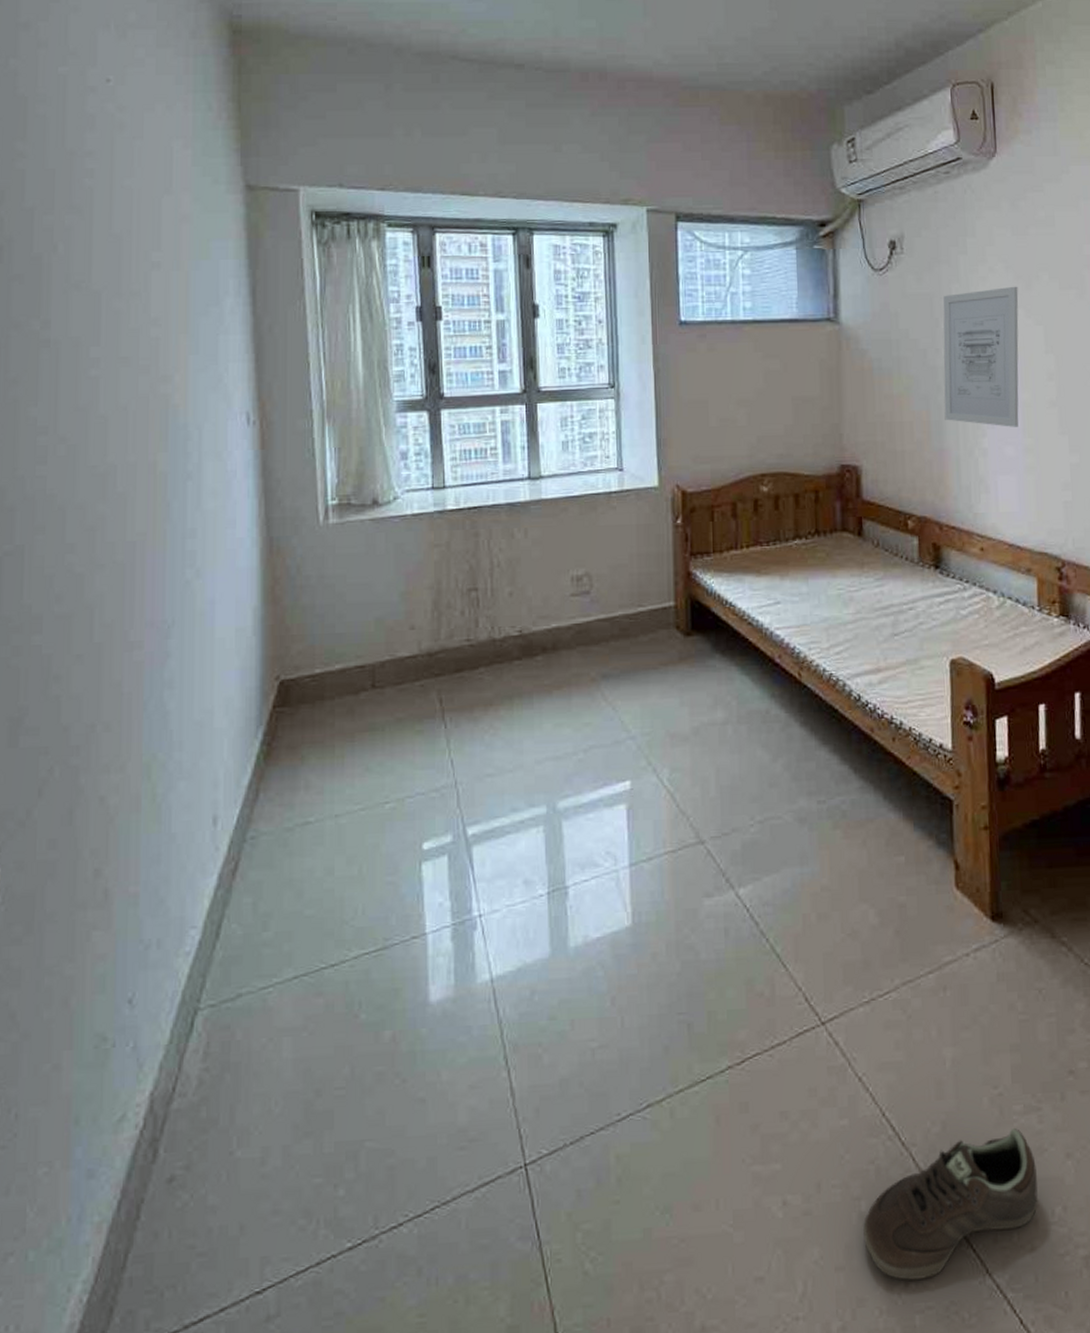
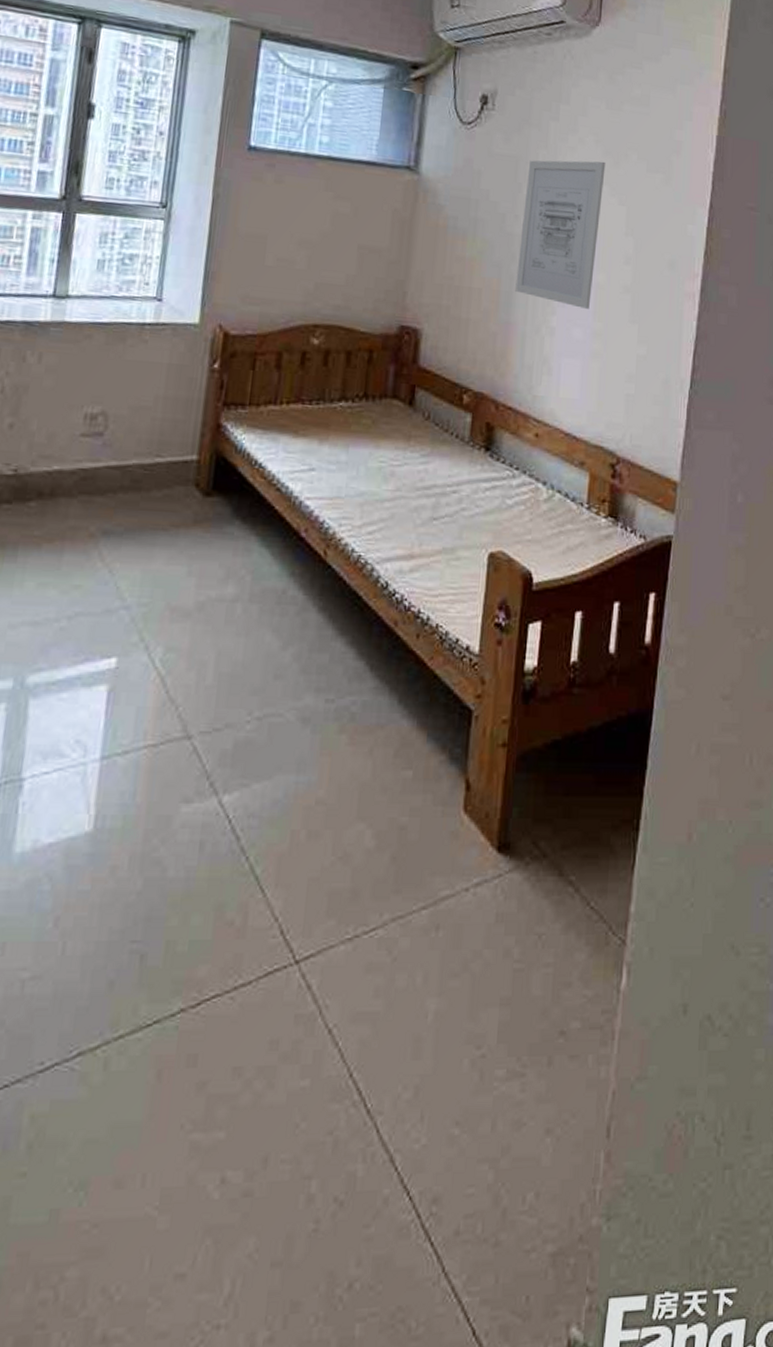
sneaker: present [862,1128,1038,1280] -> none [308,1097,512,1280]

